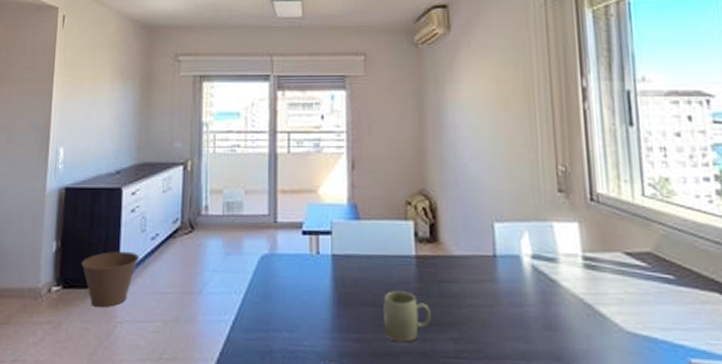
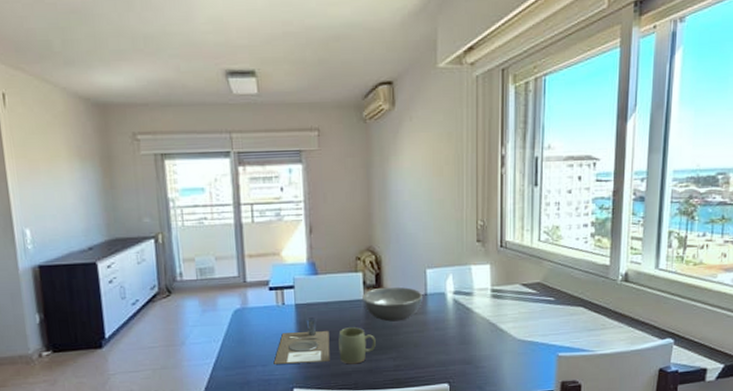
basket: present [81,251,140,307] -> none [67,316,124,364]
place setting: none [303,273,372,335] -> present [273,317,330,364]
bowl: none [413,242,490,289] -> present [362,286,422,322]

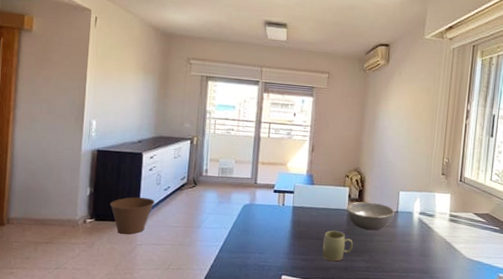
basket: none [67,316,124,364] -> present [110,197,156,235]
place setting: present [273,317,330,364] -> none [269,218,317,257]

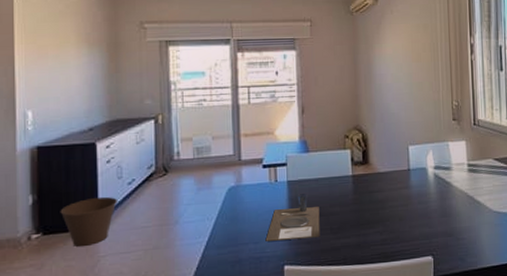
place setting: none [269,218,317,257] -> present [265,194,320,241]
mug: present [322,230,353,262] -> none [328,202,364,240]
bowl: present [346,201,394,231] -> none [350,163,406,197]

